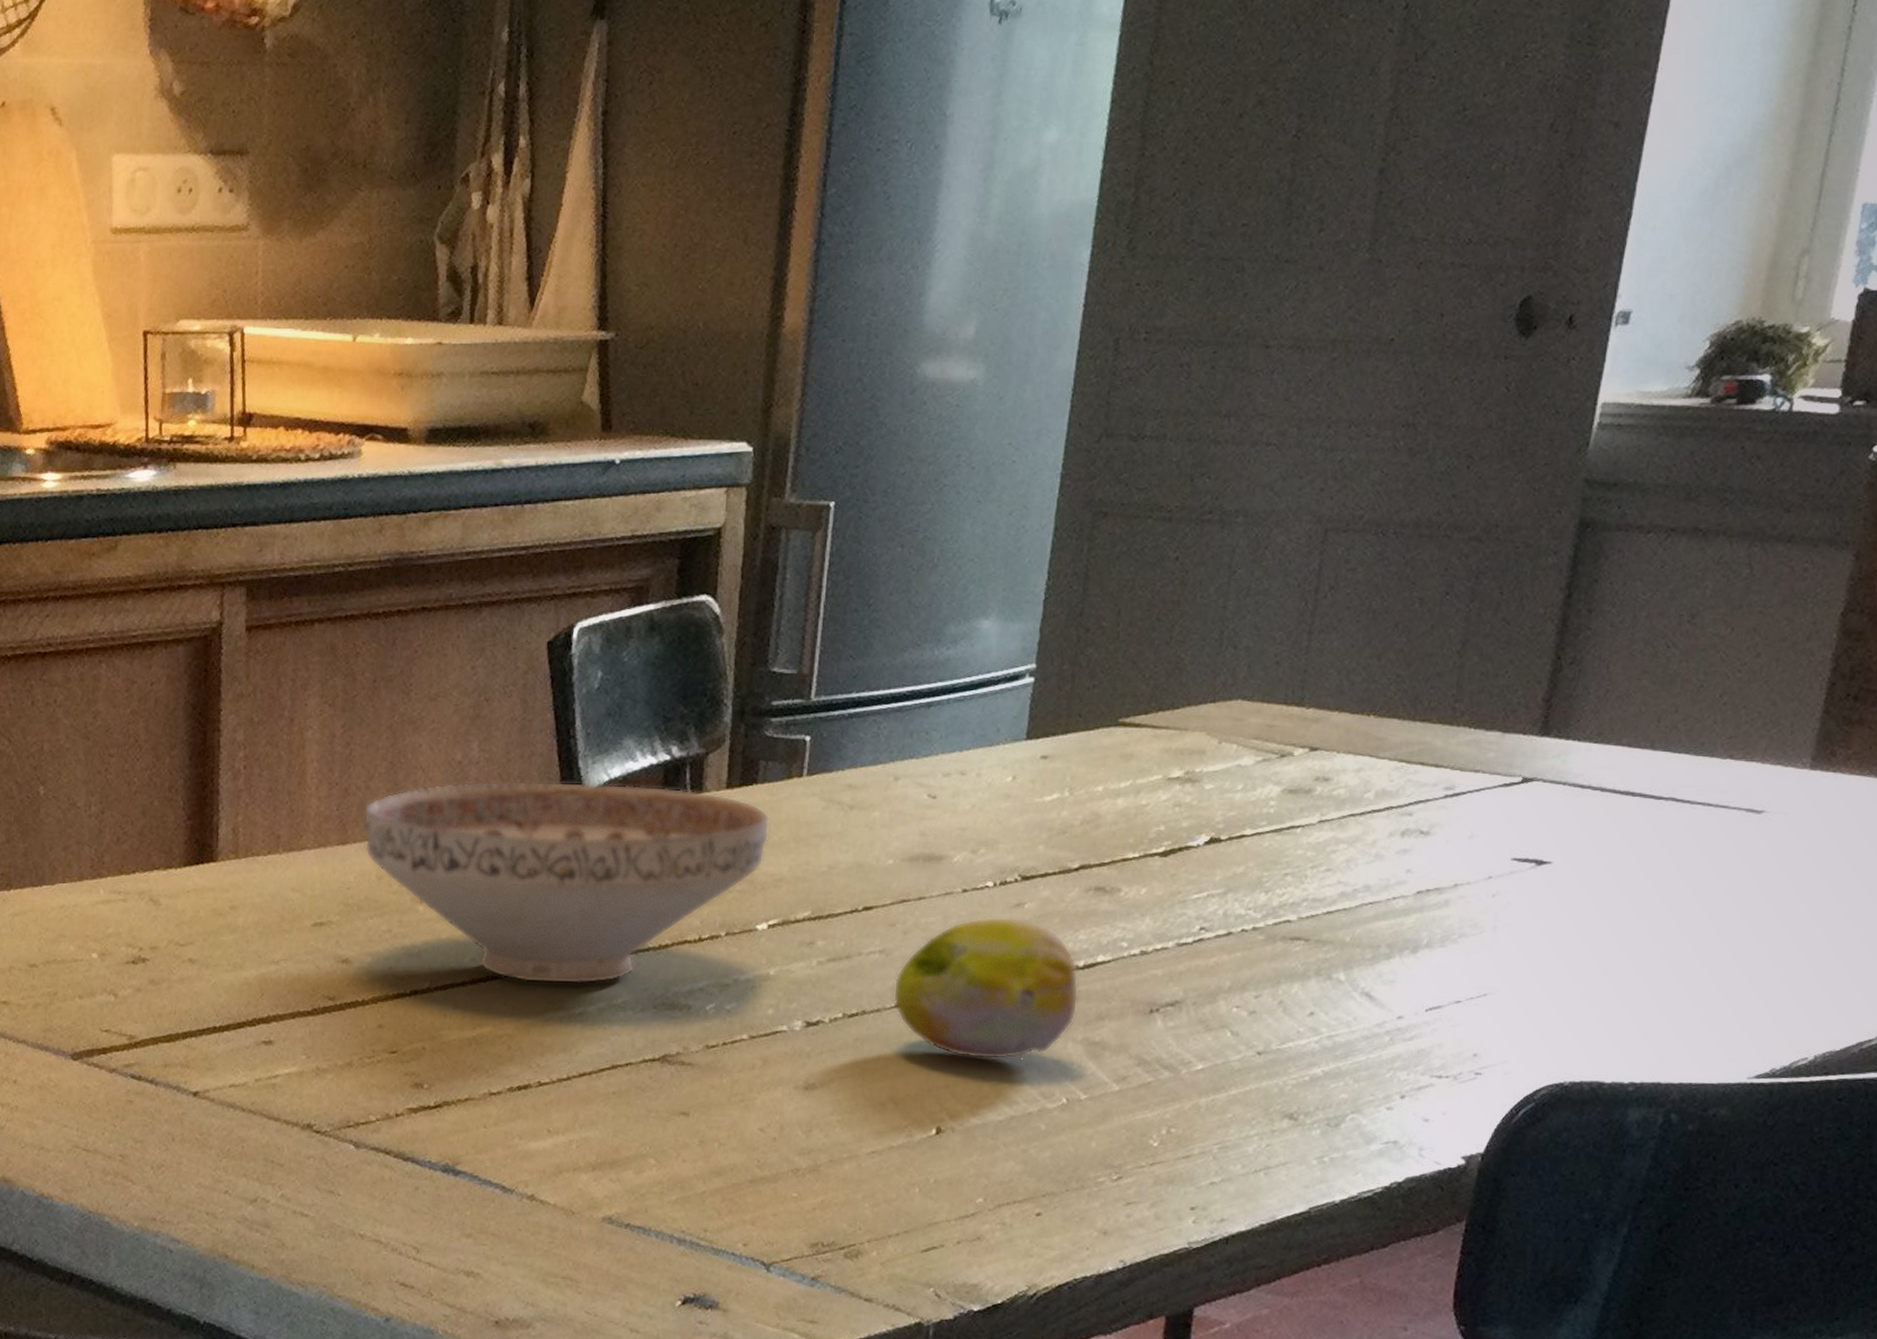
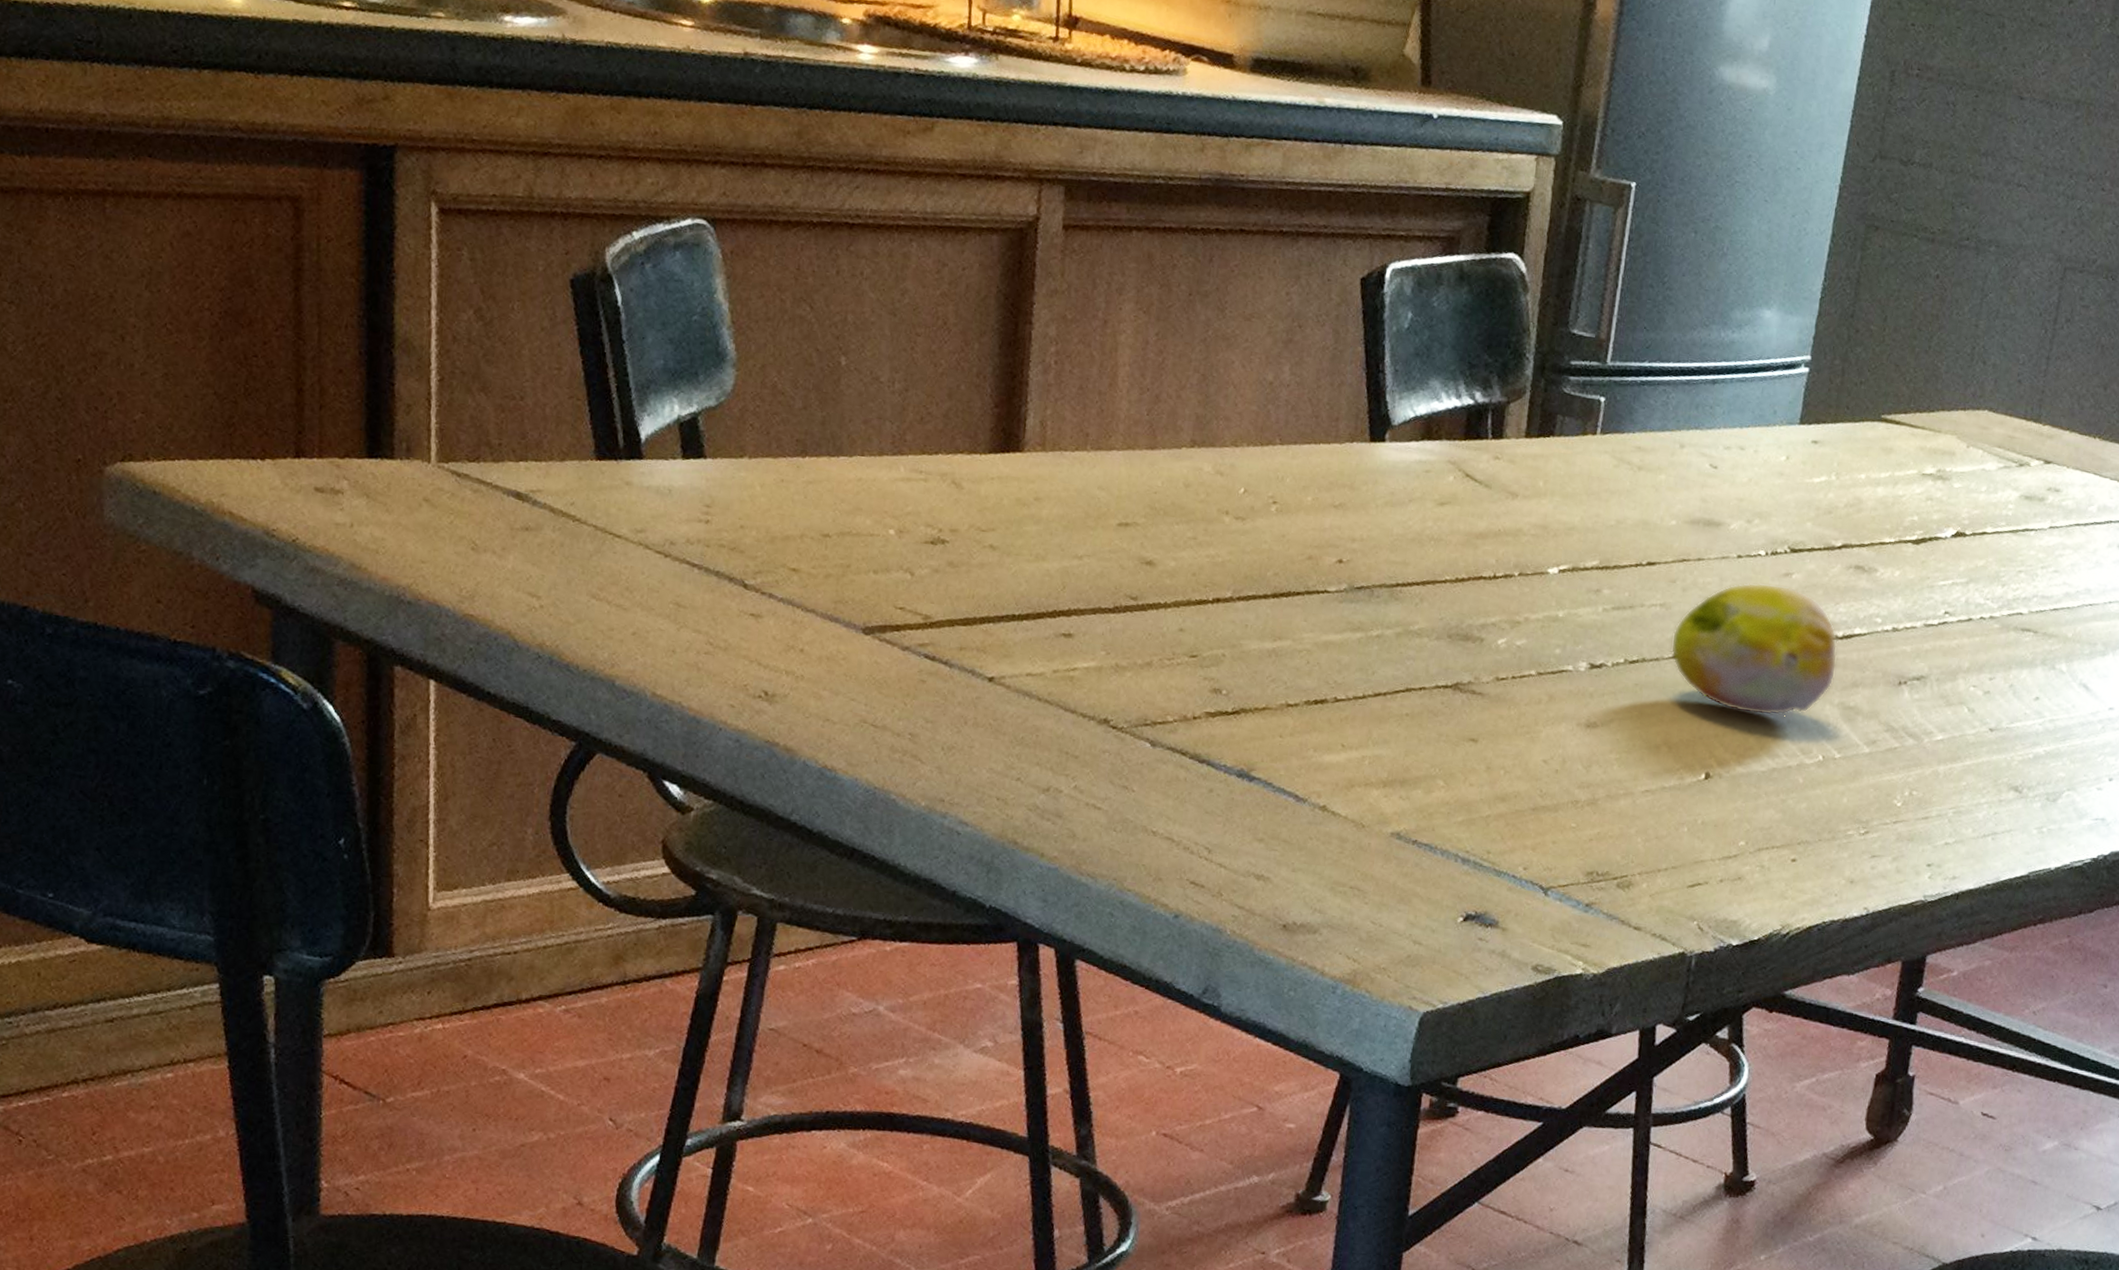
decorative bowl: present [363,781,771,985] -> none [1173,402,1565,609]

